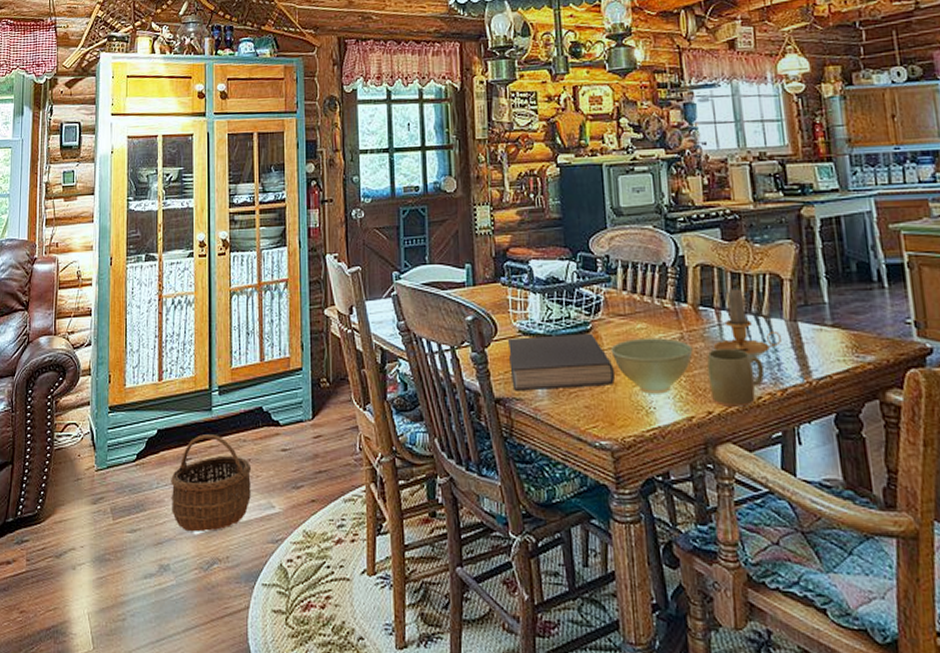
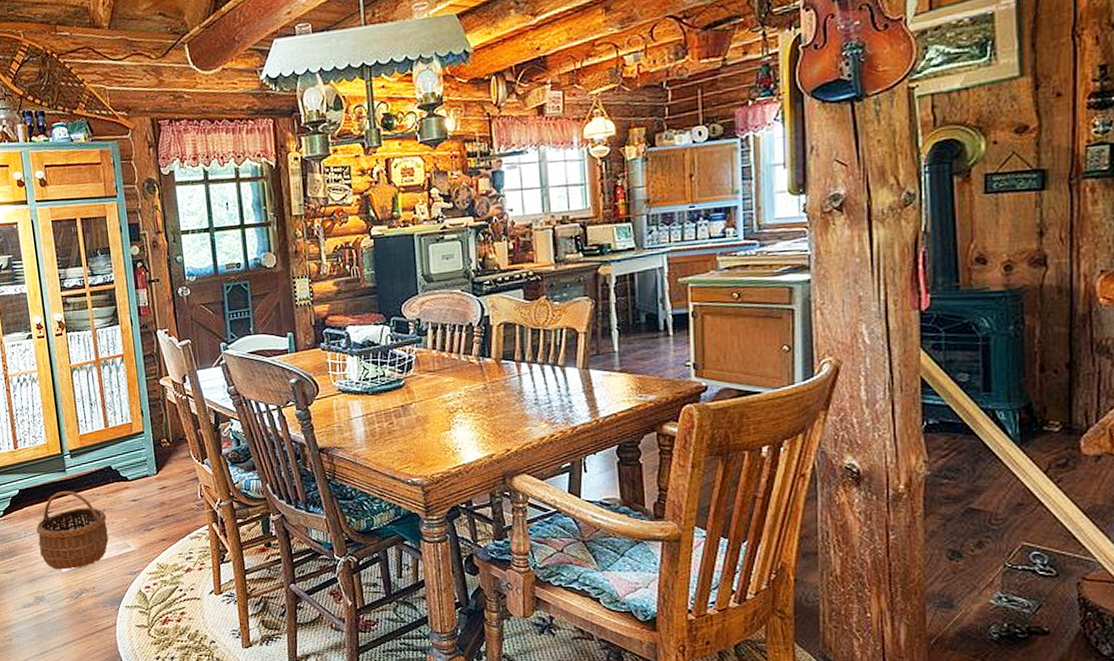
book: present [508,333,615,391] -> none [329,388,425,441]
bowl: present [611,338,693,394] -> none [421,389,495,438]
mug: present [706,349,765,407] -> none [506,395,558,444]
candlestick: present [713,287,781,359] -> none [513,342,574,404]

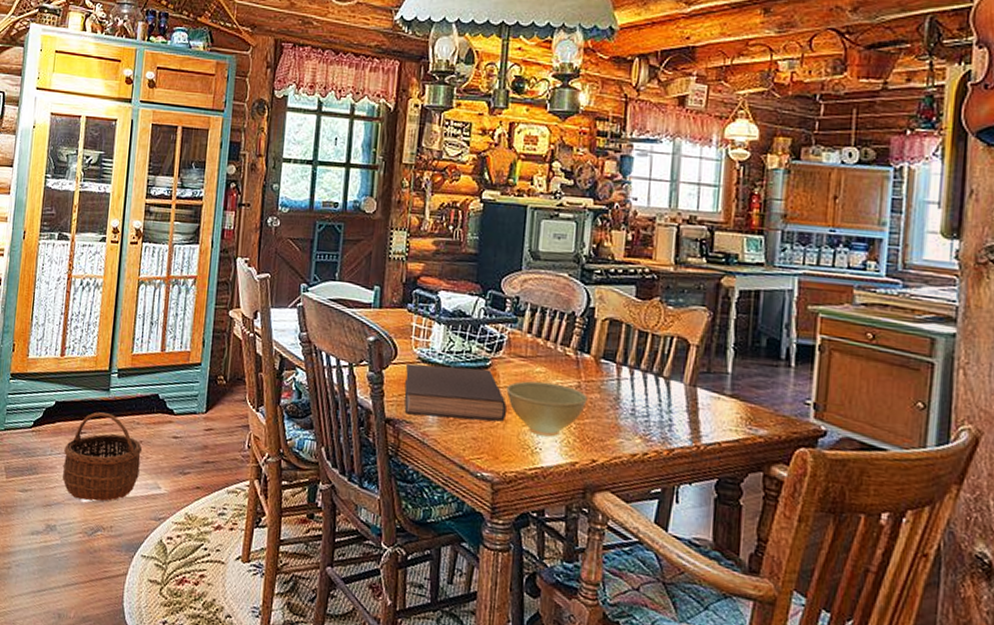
book: none [329,388,425,441] -> present [404,363,507,422]
bowl: none [421,389,495,438] -> present [506,381,588,438]

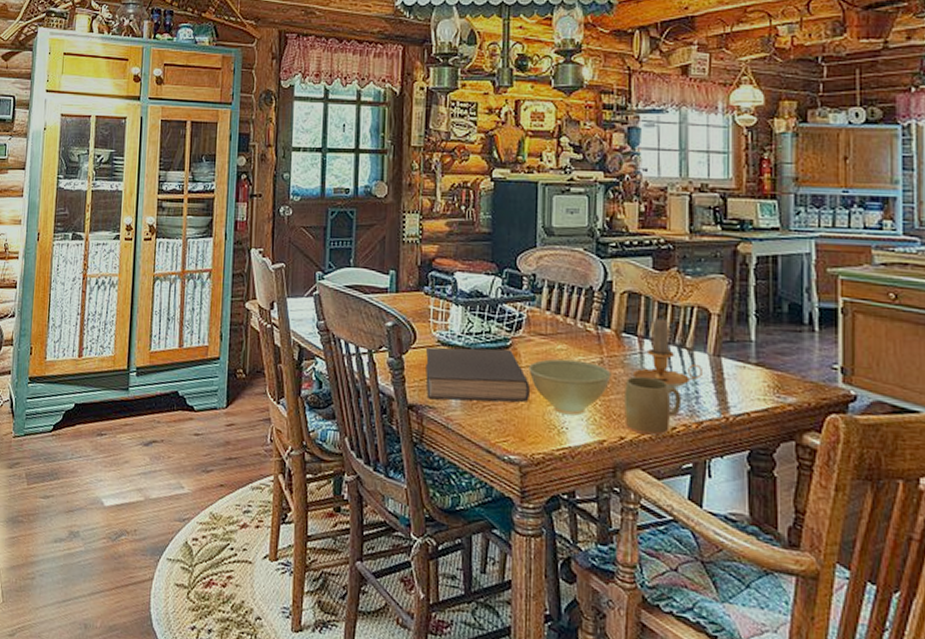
wicker basket: present [62,412,143,502] -> none [84,412,164,505]
mug: none [597,402,656,460] -> present [623,376,682,436]
candlestick: none [608,345,677,416] -> present [632,317,702,390]

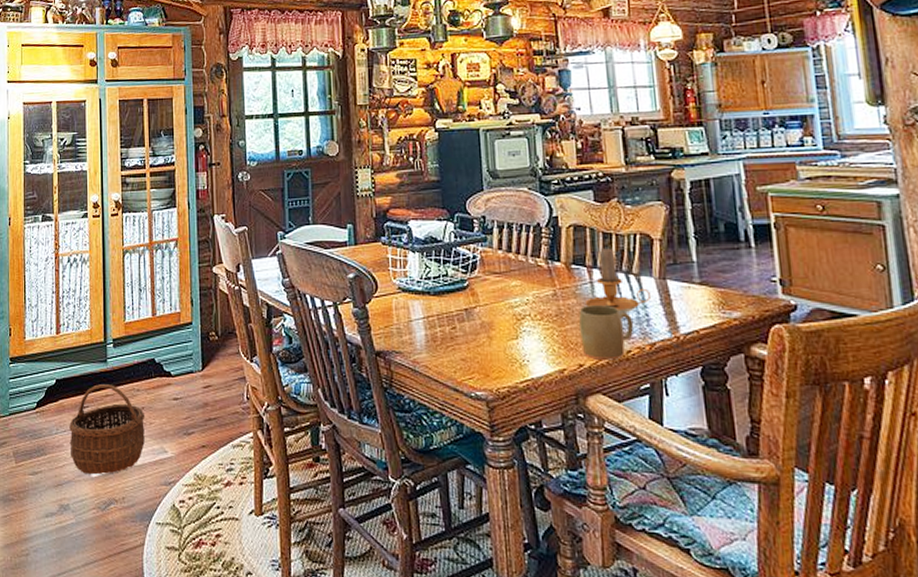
wicker basket: none [84,412,164,505] -> present [69,384,145,475]
book: present [426,347,530,402] -> none [388,290,490,345]
bowl: present [528,359,611,416] -> none [486,294,565,348]

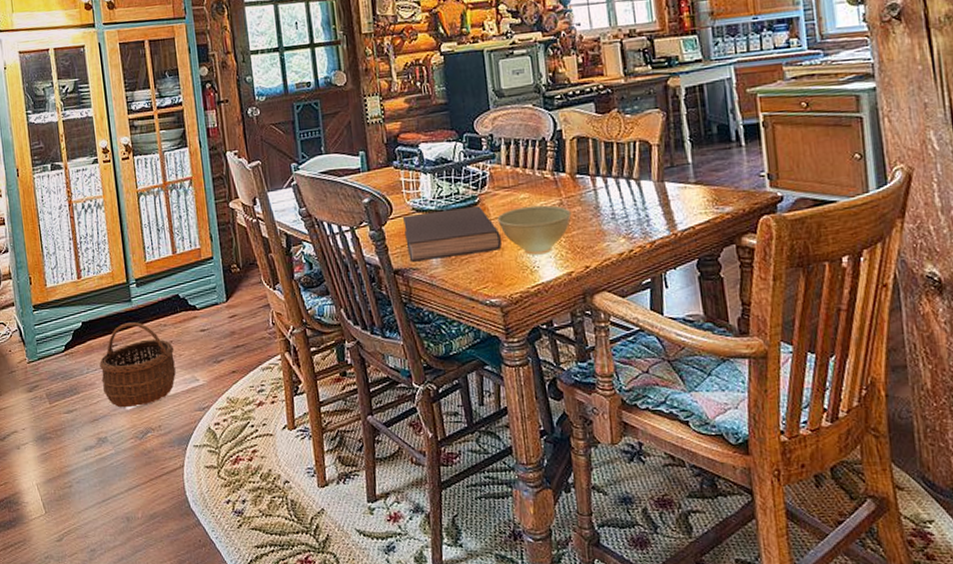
book: none [388,290,490,345] -> present [403,205,502,262]
bowl: none [486,294,565,348] -> present [497,205,571,255]
mug: present [578,305,634,360] -> none [584,210,636,261]
candlestick: present [584,247,651,315] -> none [589,155,650,218]

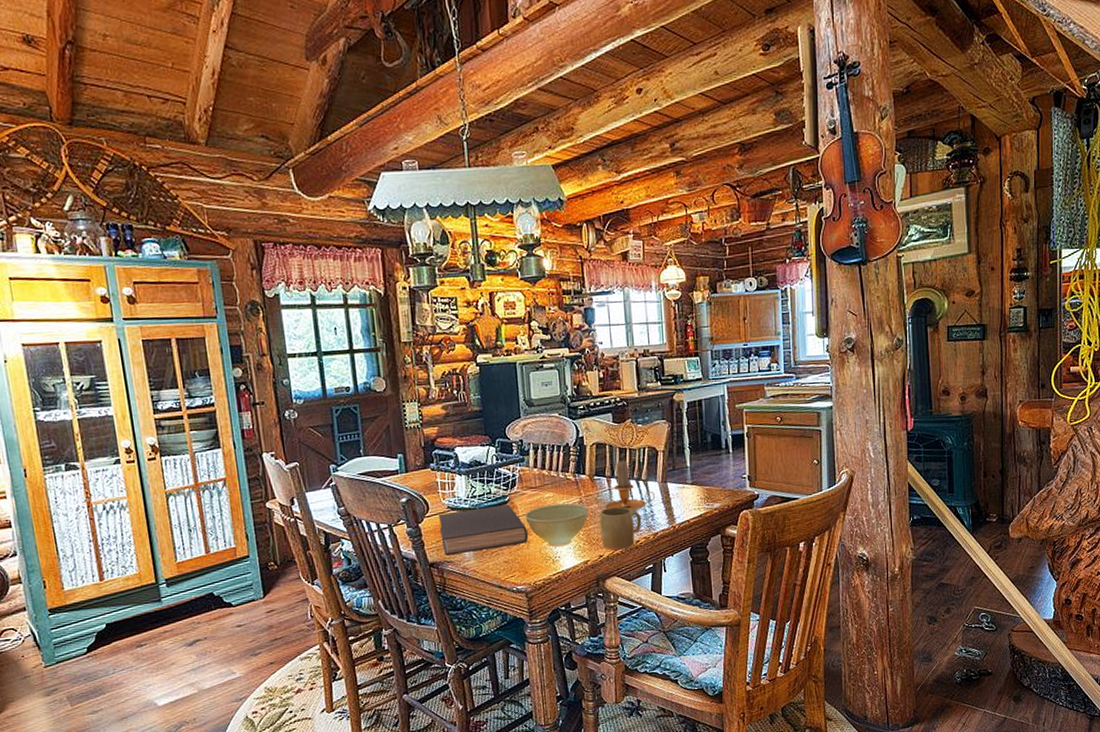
wicker basket: present [99,322,176,408] -> none [127,621,211,705]
mug: none [584,210,636,261] -> present [599,507,642,550]
candlestick: none [589,155,650,218] -> present [604,459,655,514]

